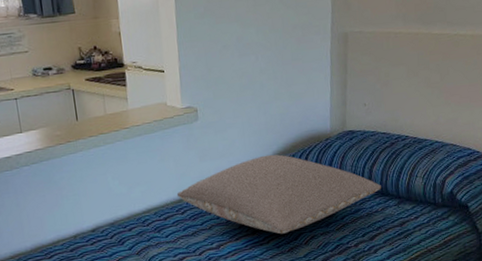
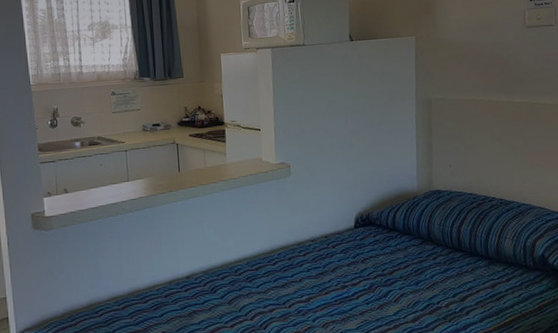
pillow: present [176,154,381,234] -> none [268,210,470,290]

